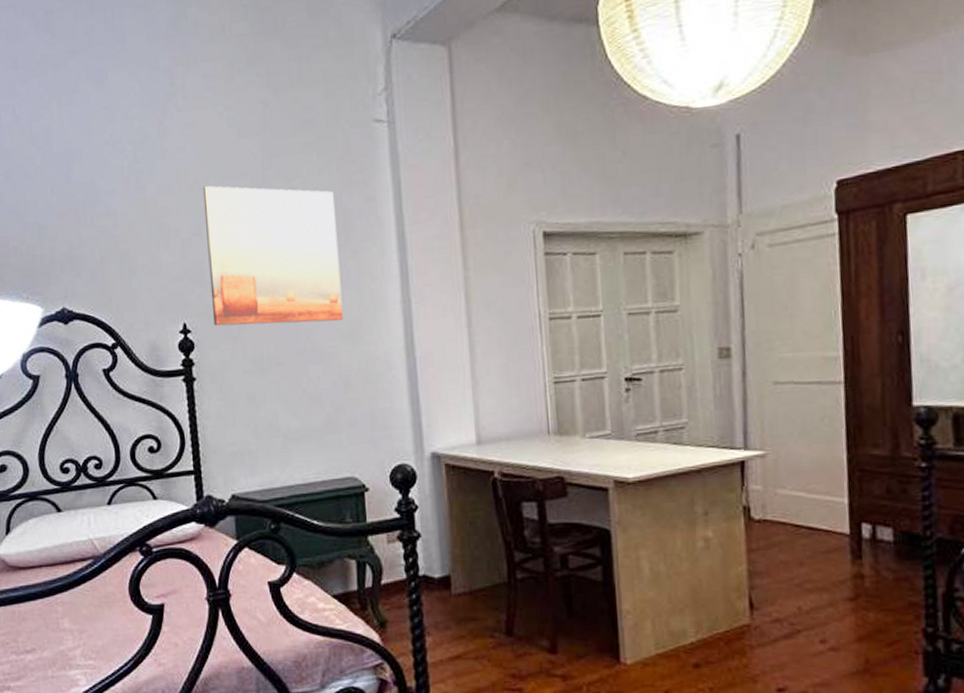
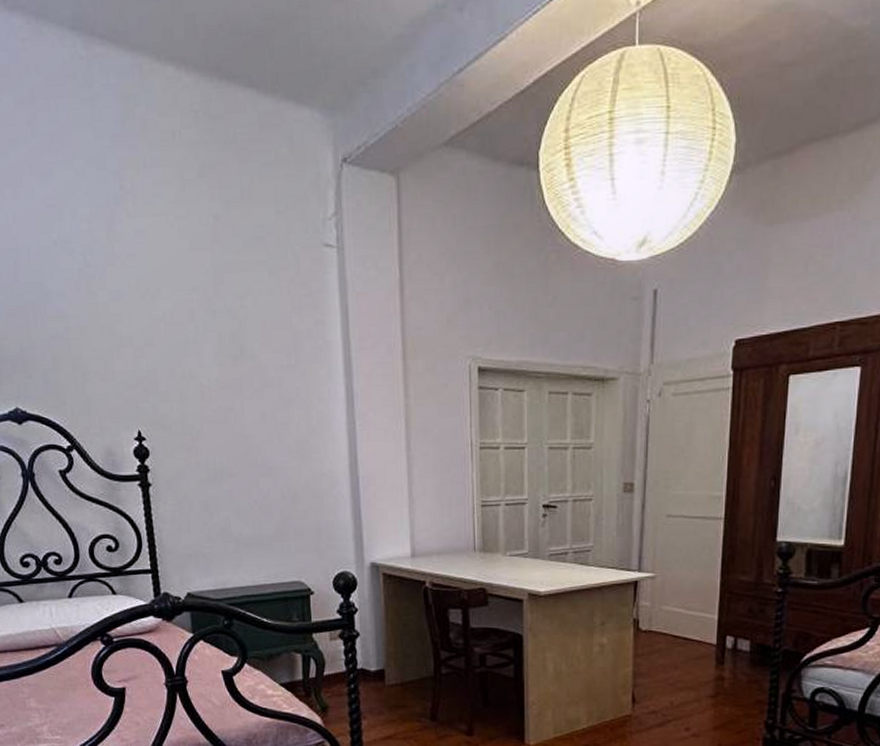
wall art: present [202,185,343,326] -> none [154,296,292,438]

